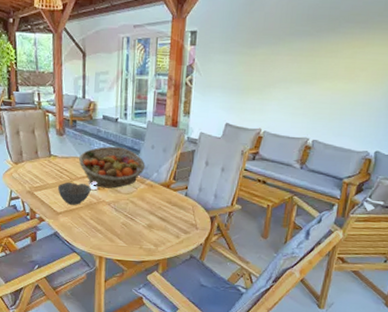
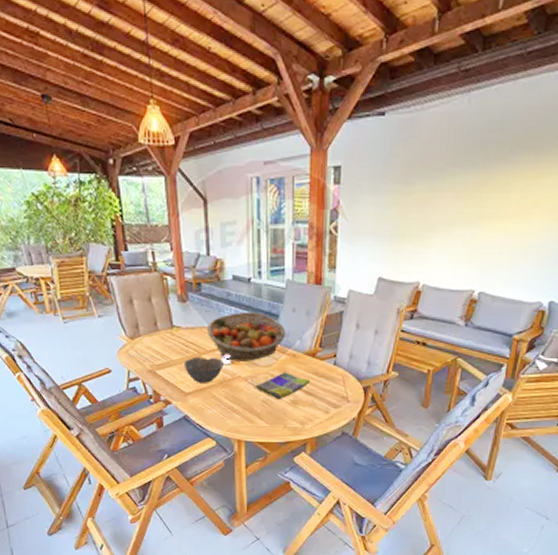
dish towel: none [116,199,165,223] -> present [255,372,311,399]

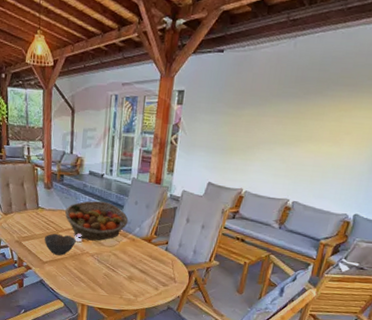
dish towel: present [255,372,311,399] -> none [99,252,145,274]

